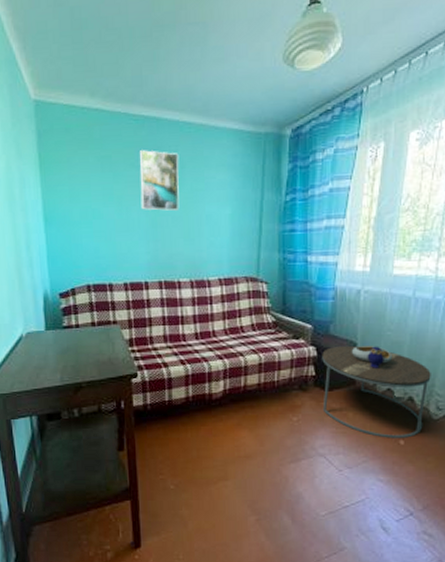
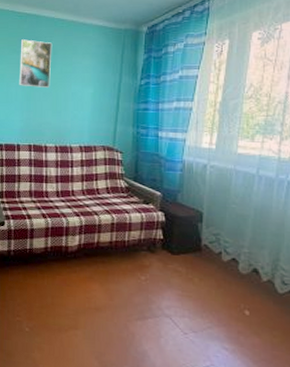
side table: present [322,345,431,438] -> none [169,214,276,309]

